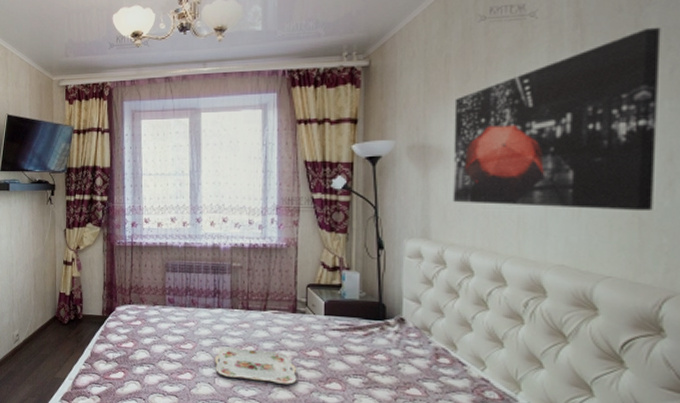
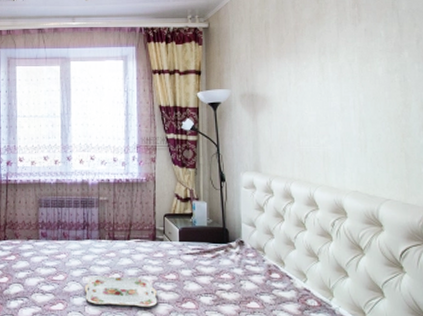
wall art: present [453,27,661,212] -> none [273,9,414,148]

